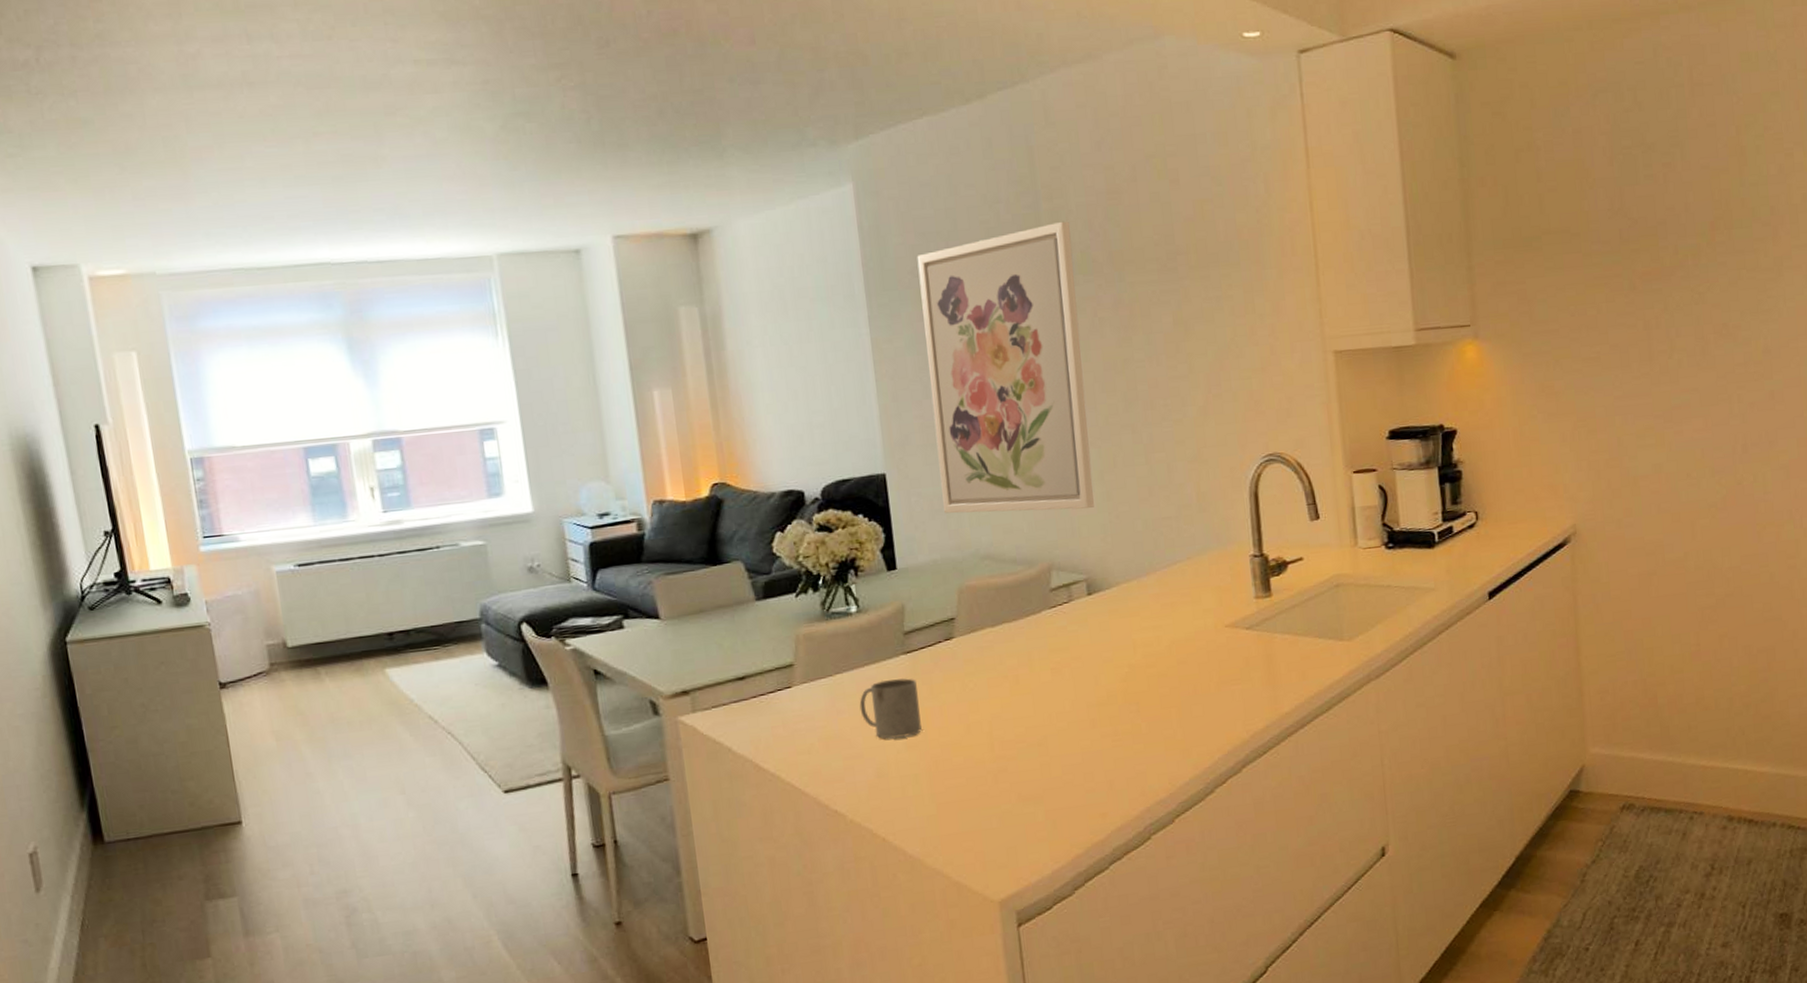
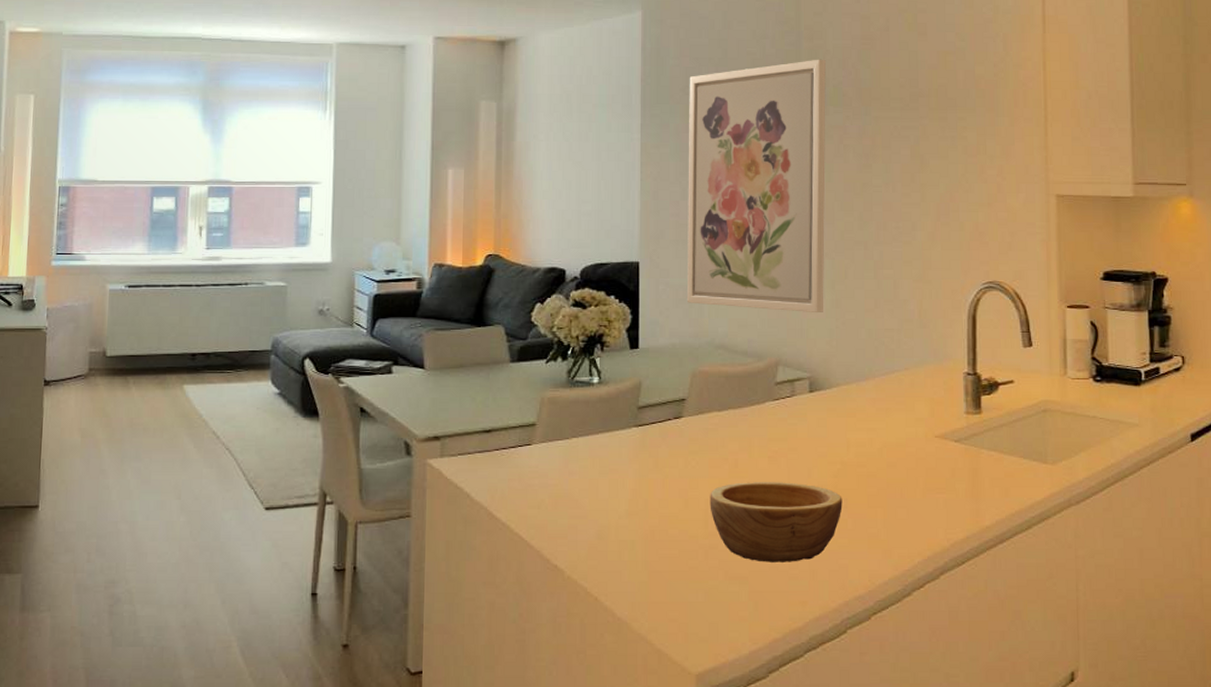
mug: present [859,678,922,739] -> none [590,448,644,504]
bowl: none [992,692,1135,779] -> present [710,482,843,562]

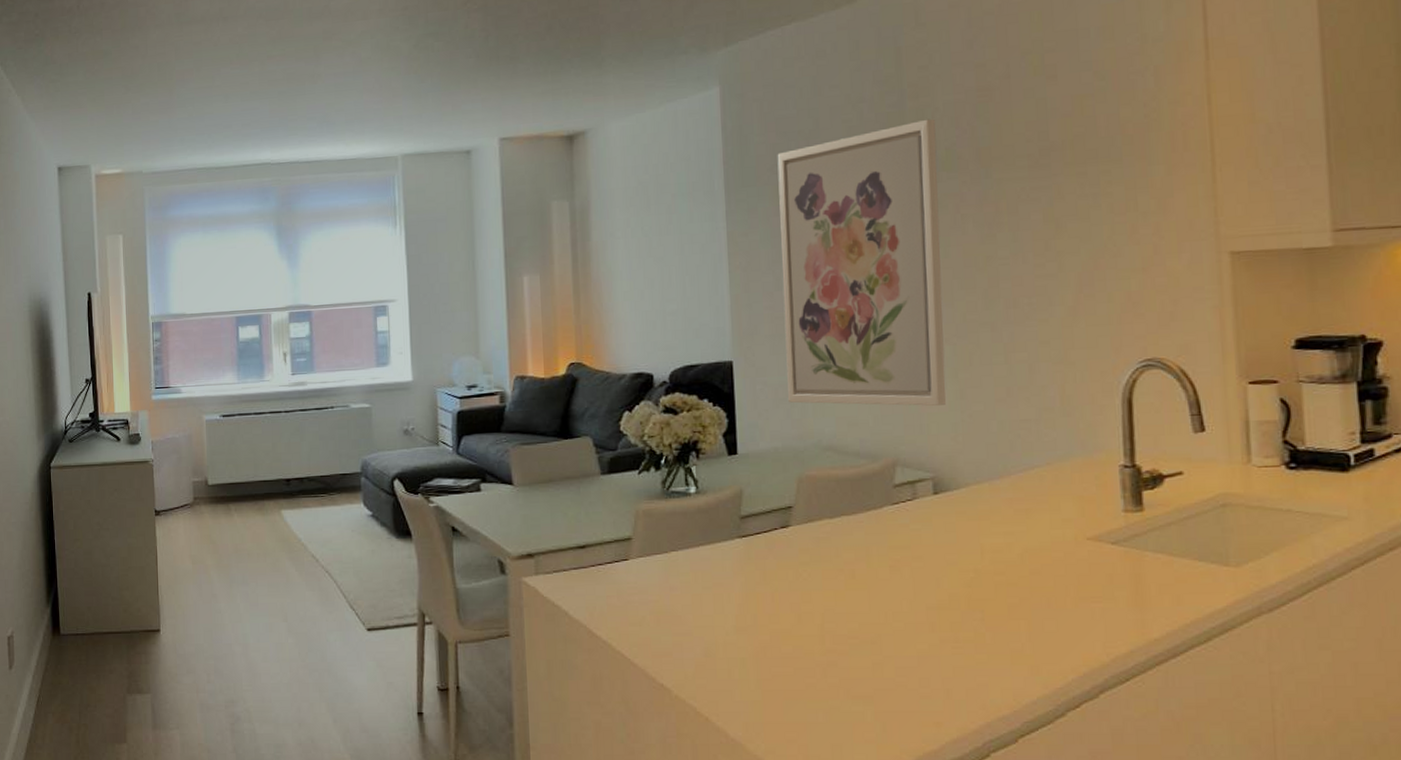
bowl: present [710,482,843,562] -> none [825,593,979,680]

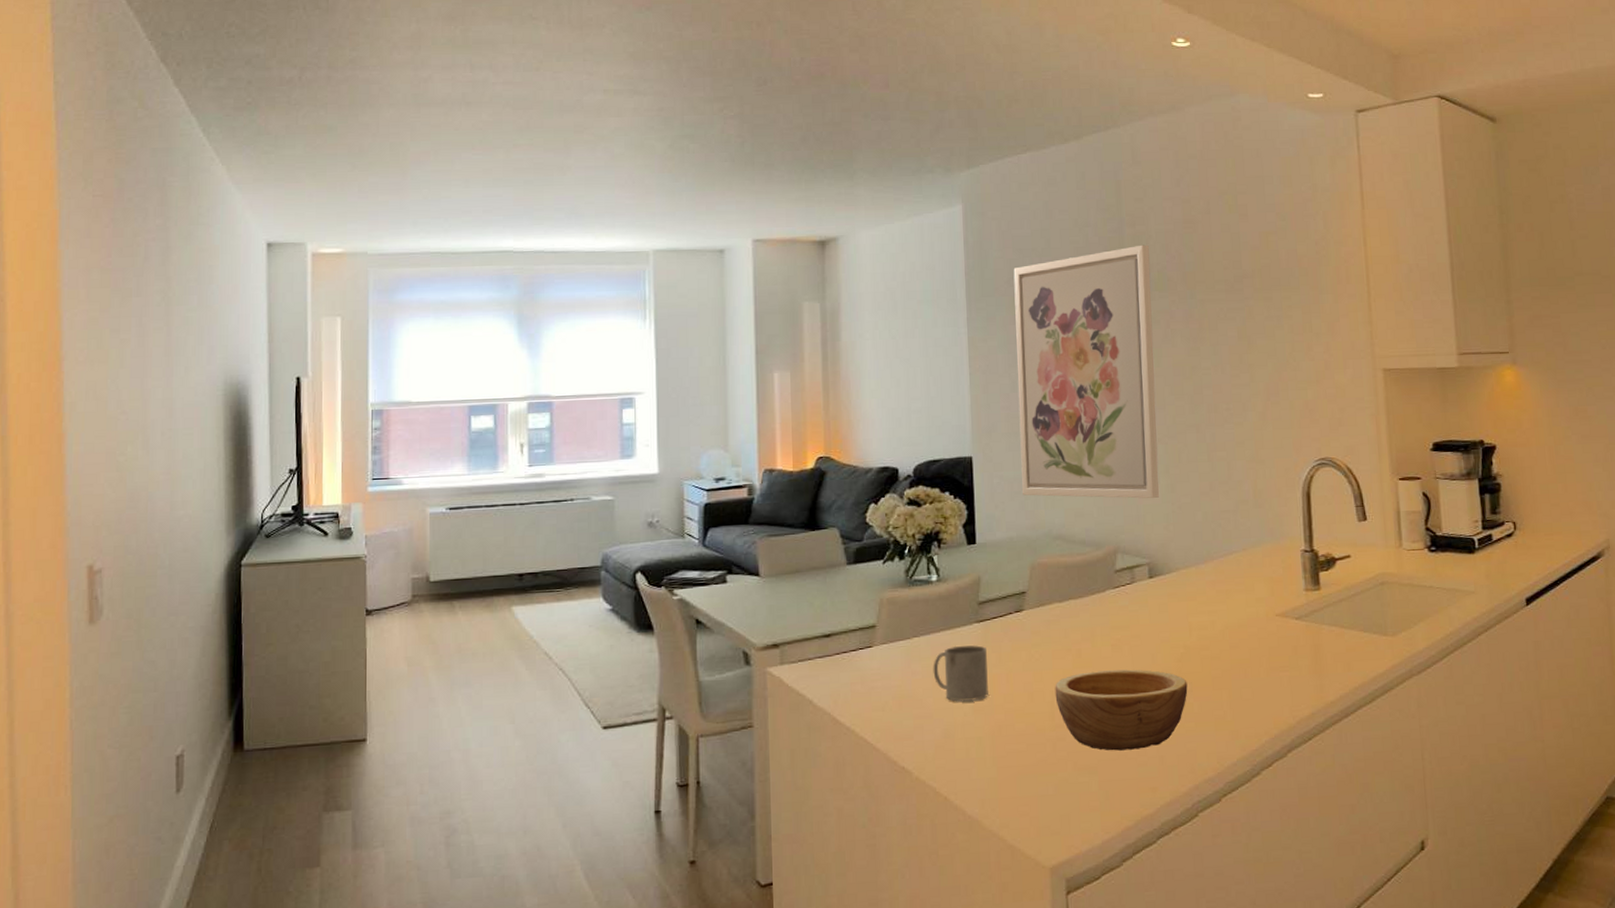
mug: none [692,561,752,620] -> present [933,645,988,702]
bowl: none [825,593,979,680] -> present [1055,669,1188,751]

